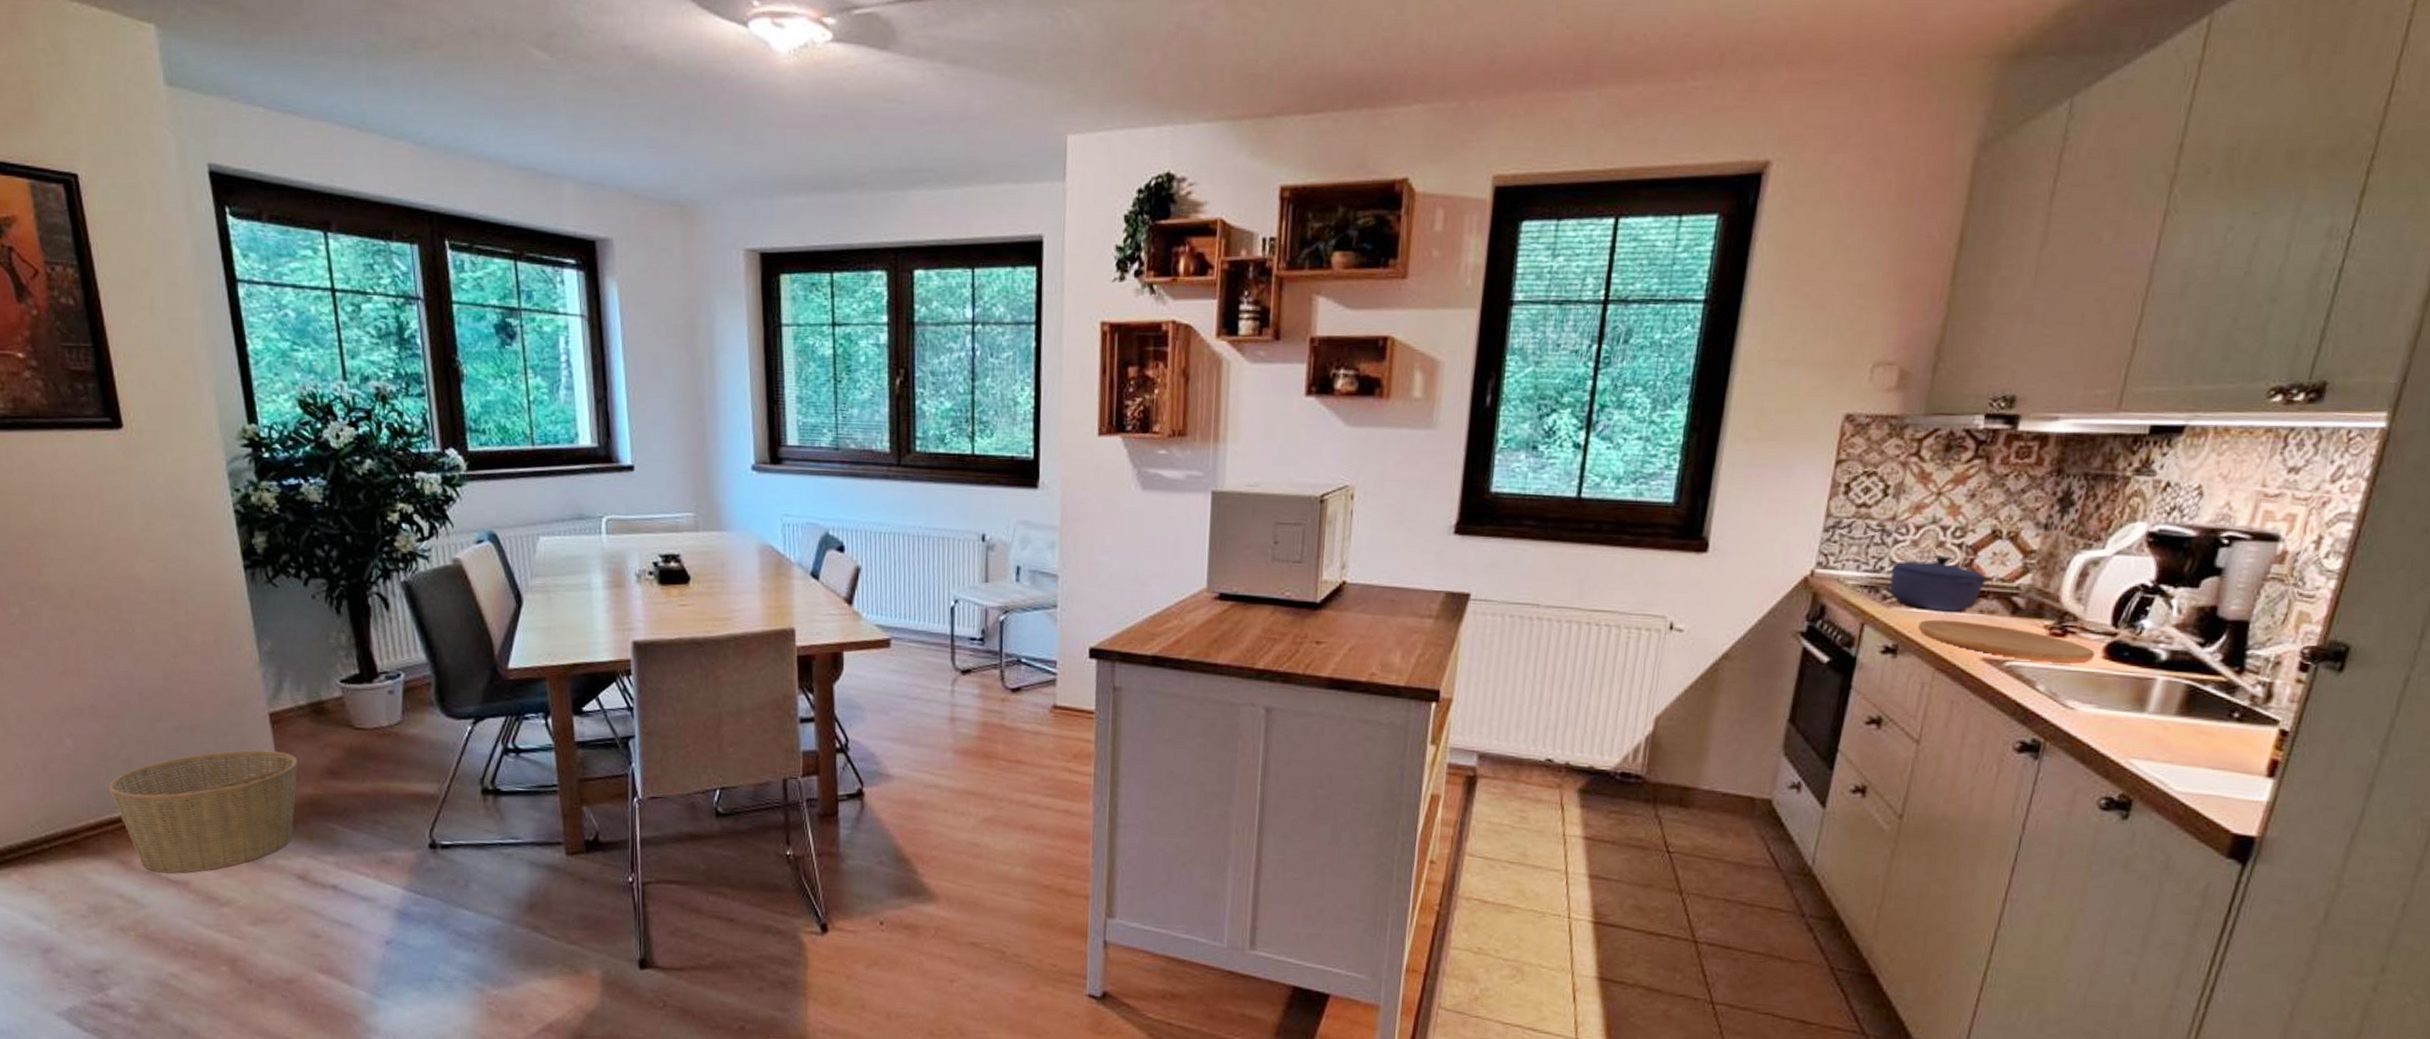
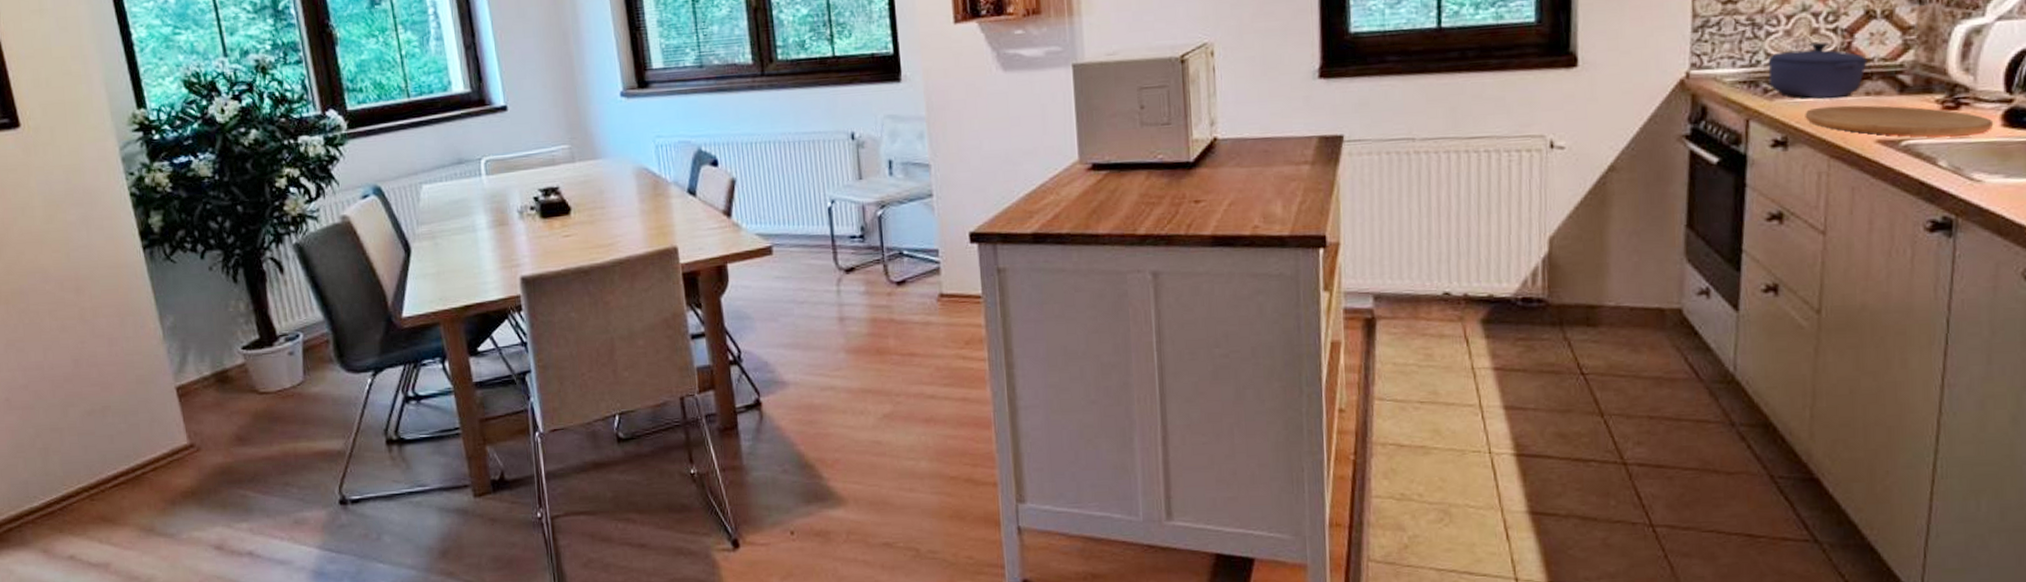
basket: present [109,749,298,874] -> none [27,424,207,557]

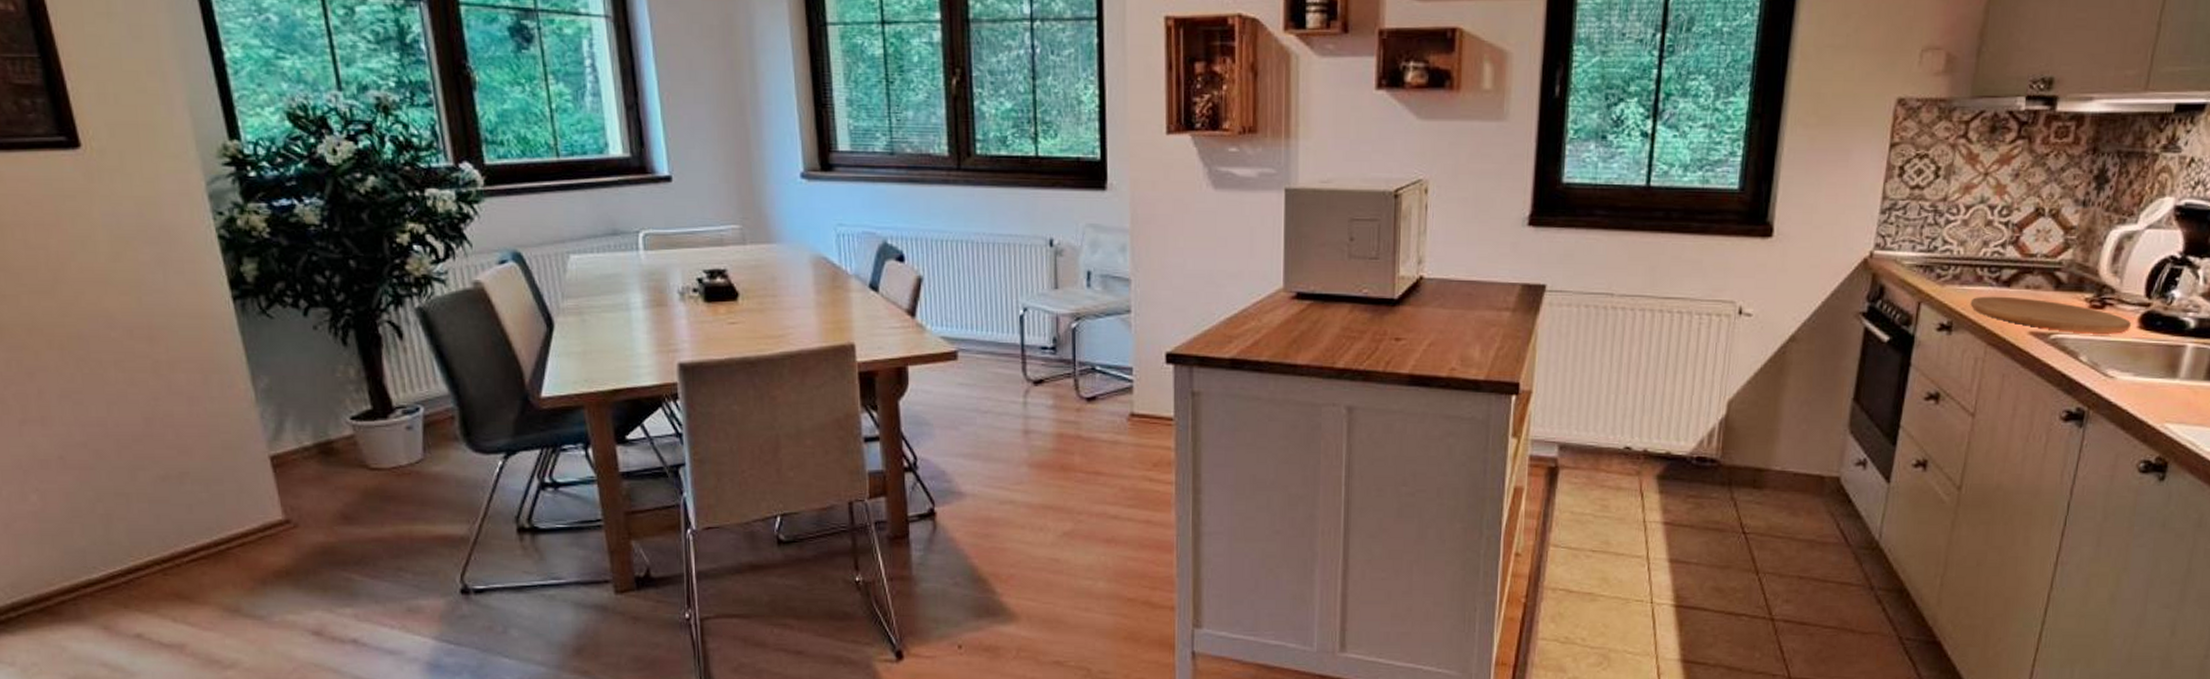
cooking pot: present [1768,41,1869,99] -> none [1942,234,2033,289]

